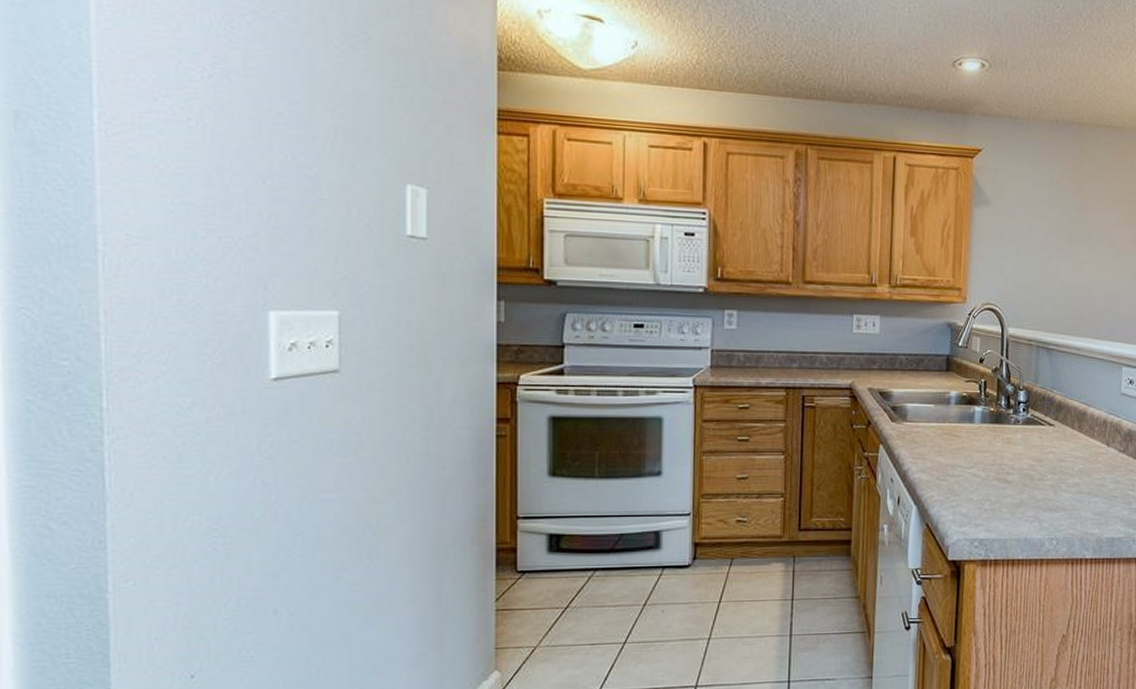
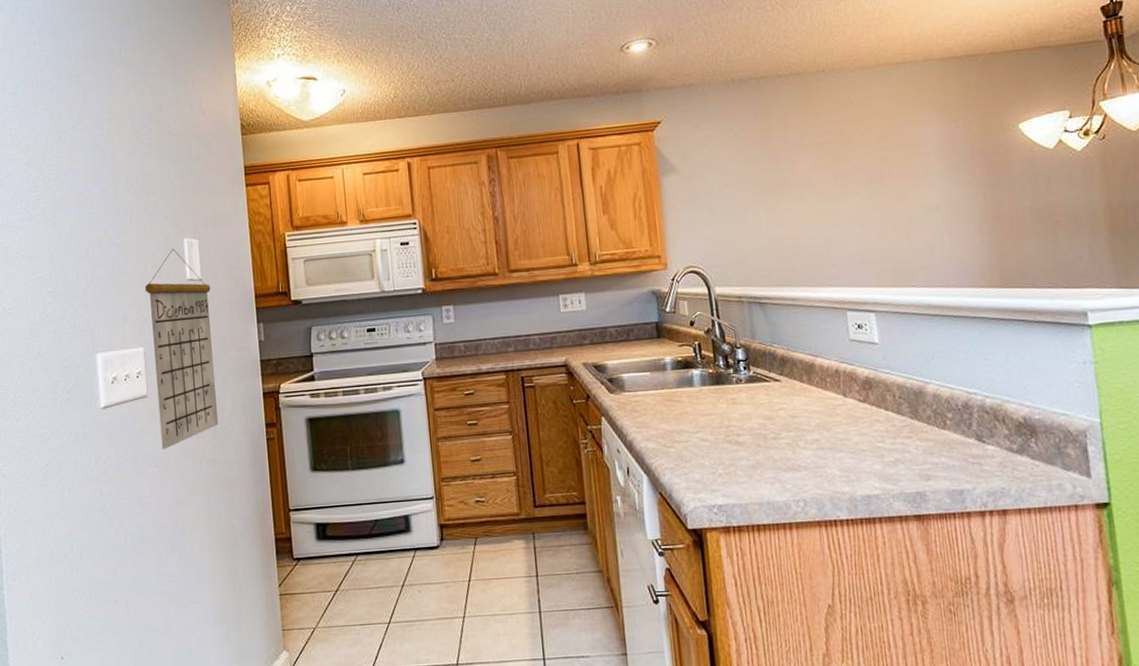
calendar: none [346,194,438,437] -> present [144,248,219,450]

